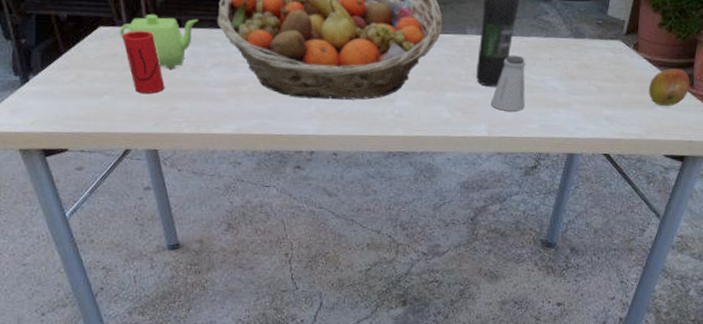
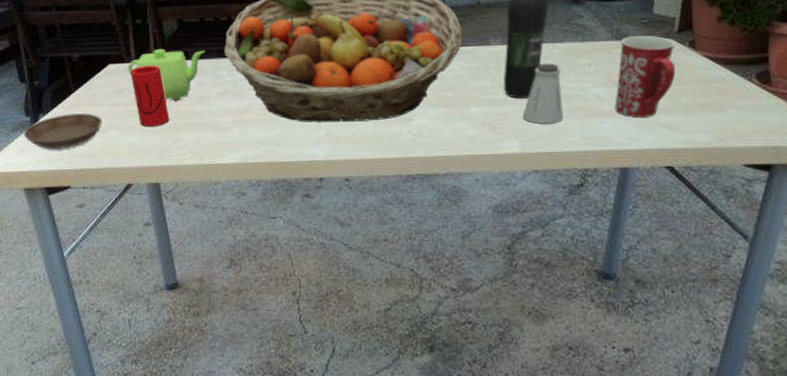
saucer: none [14,74,97,112] -> present [23,112,103,150]
mug: none [568,35,622,110] -> present [615,36,676,117]
apple: present [649,68,690,106] -> none [714,66,767,108]

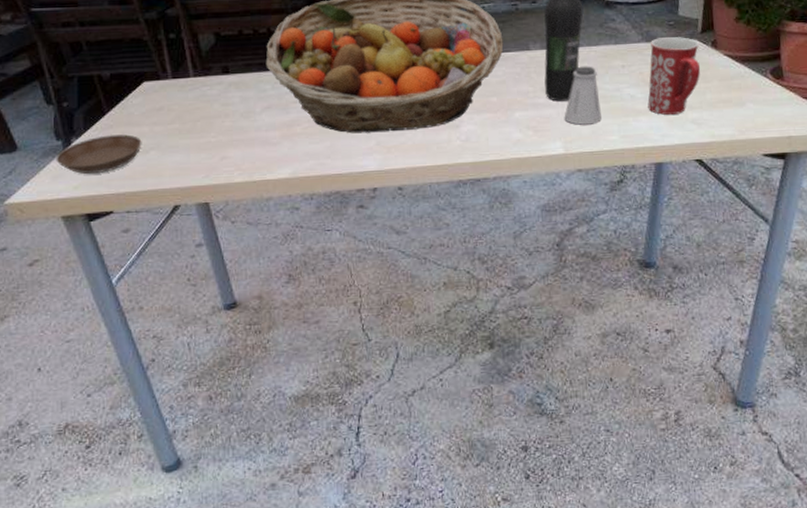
teapot: present [127,48,206,101] -> none [164,63,247,117]
cup: present [130,66,170,126] -> none [168,82,214,145]

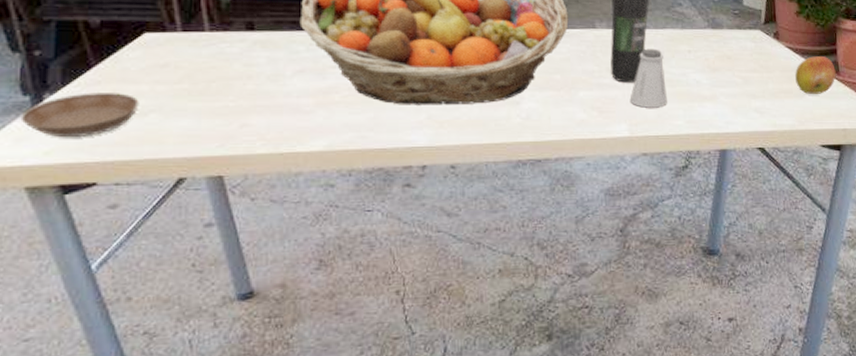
mug: present [647,37,701,115] -> none [713,25,764,102]
apple: none [734,62,780,102] -> present [795,56,836,94]

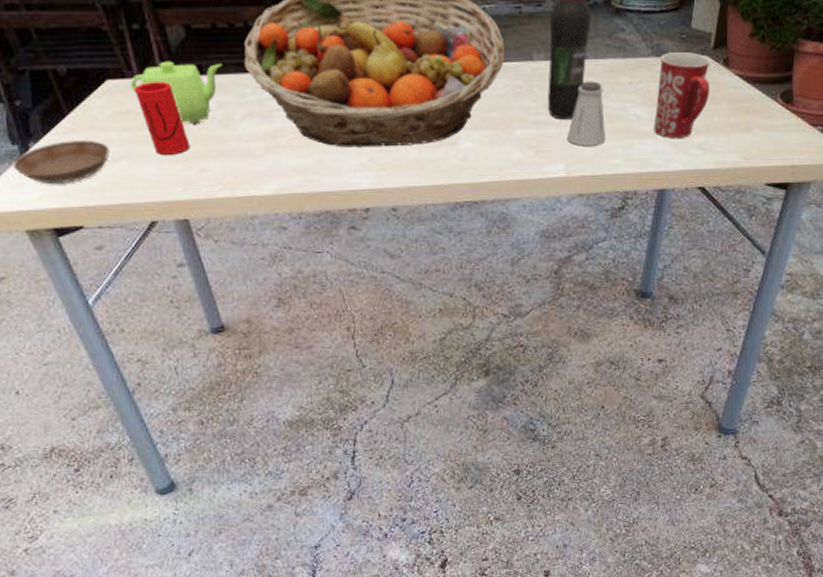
teapot: none [171,16,277,79] -> present [130,61,223,124]
cup: none [176,36,233,109] -> present [135,82,190,155]
mug: none [713,25,764,102] -> present [654,52,710,138]
apple: present [795,56,836,94] -> none [744,85,789,127]

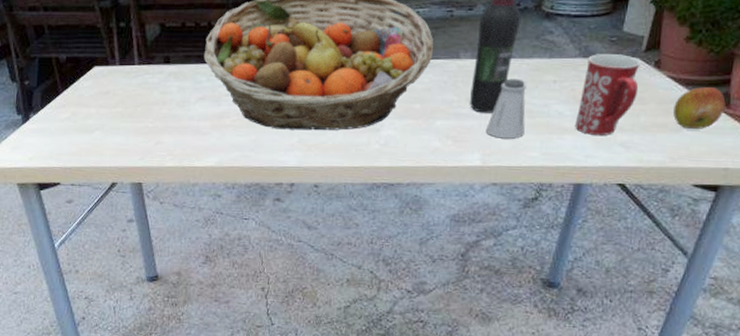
saucer: present [13,139,110,185] -> none [16,112,89,148]
teapot: present [130,61,223,124] -> none [111,52,186,104]
cup: present [135,82,190,155] -> none [115,69,152,129]
apple: none [744,85,789,127] -> present [673,87,726,129]

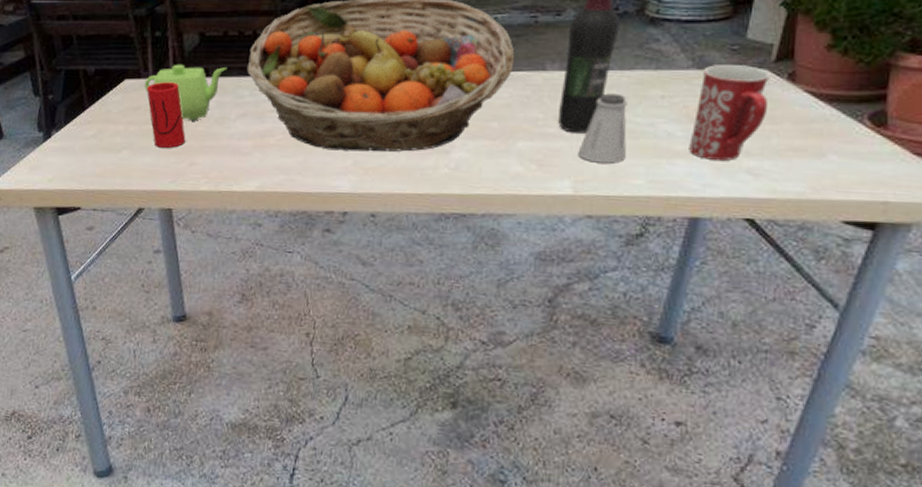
teapot: none [111,52,186,104] -> present [144,64,228,121]
cup: none [115,69,152,129] -> present [147,82,186,148]
apple: present [673,87,726,129] -> none [814,104,882,154]

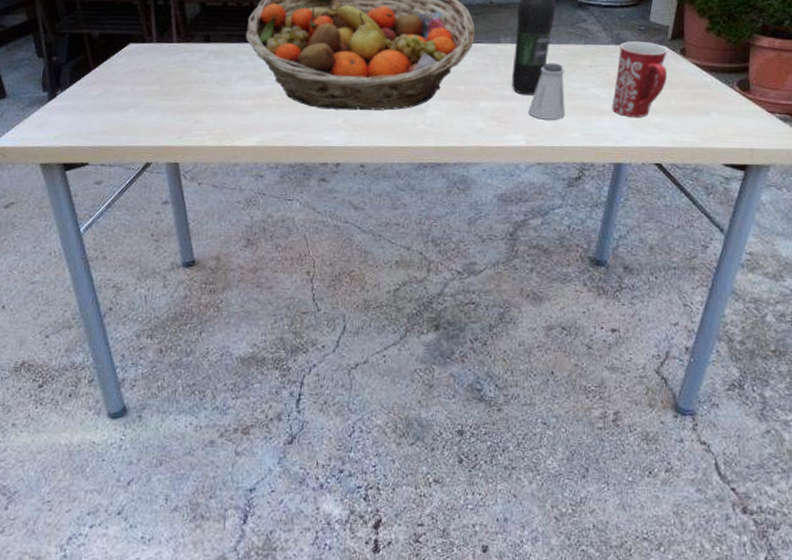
teapot: present [144,64,228,121] -> none [148,30,228,83]
cup: present [147,82,186,148] -> none [151,47,190,107]

